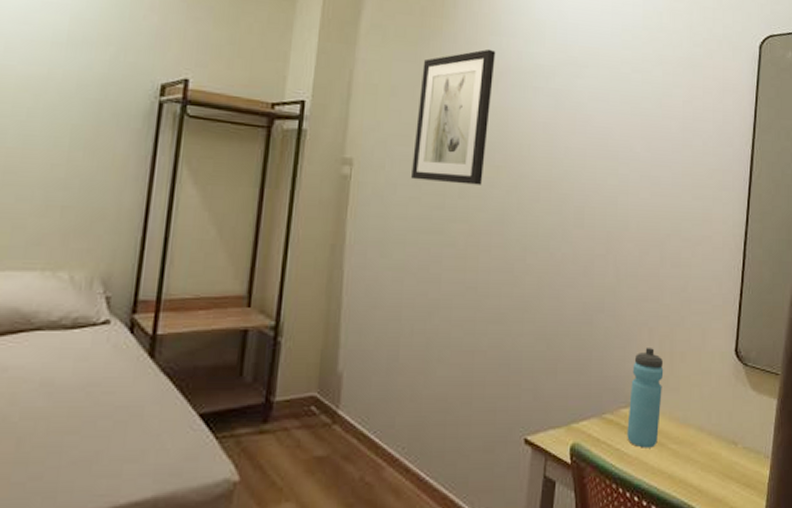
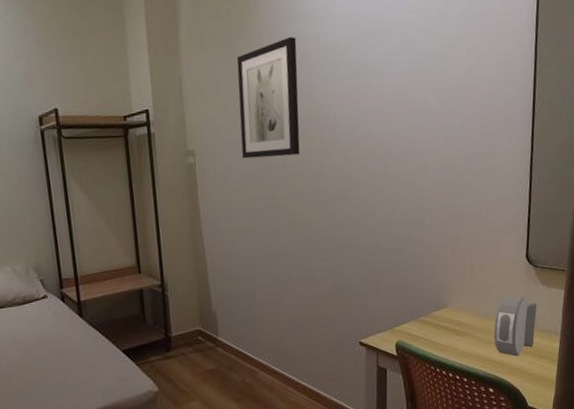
water bottle: present [627,348,664,448] -> none [439,263,466,339]
alarm clock: none [693,398,745,482] -> present [494,295,537,357]

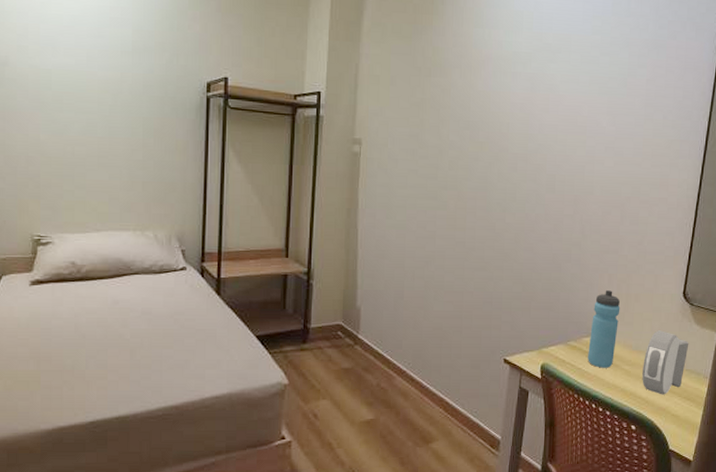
wall art: present [236,36,300,159] -> none [408,40,479,158]
water bottle: none [439,263,466,339] -> present [588,290,620,368]

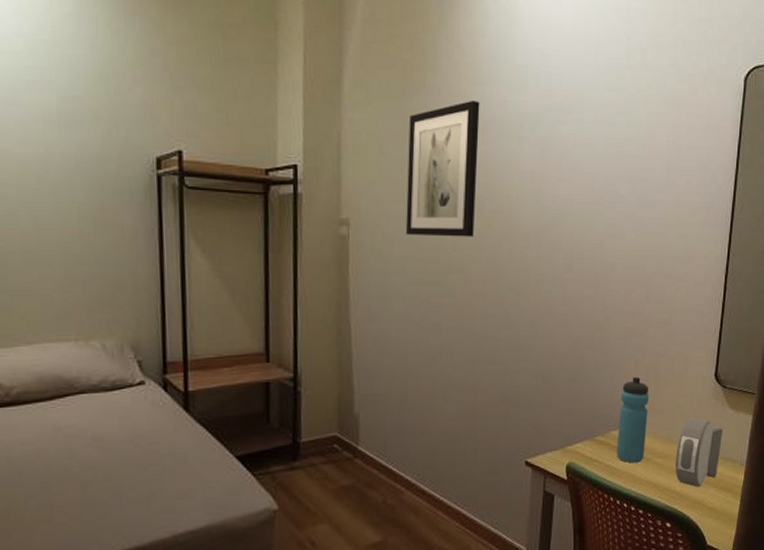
wall art: none [408,40,479,158] -> present [405,100,480,237]

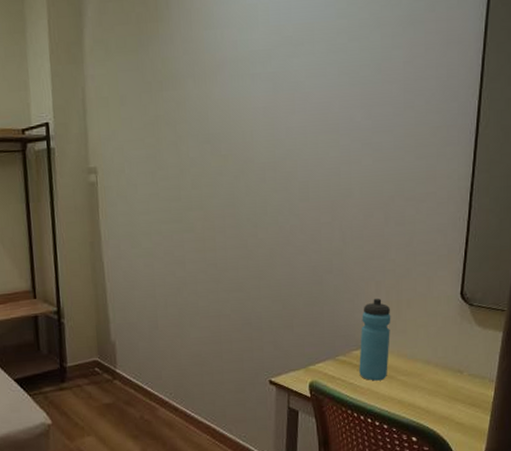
wall art: present [405,100,480,237] -> none [145,44,212,178]
alarm clock: present [675,417,723,487] -> none [420,335,471,403]

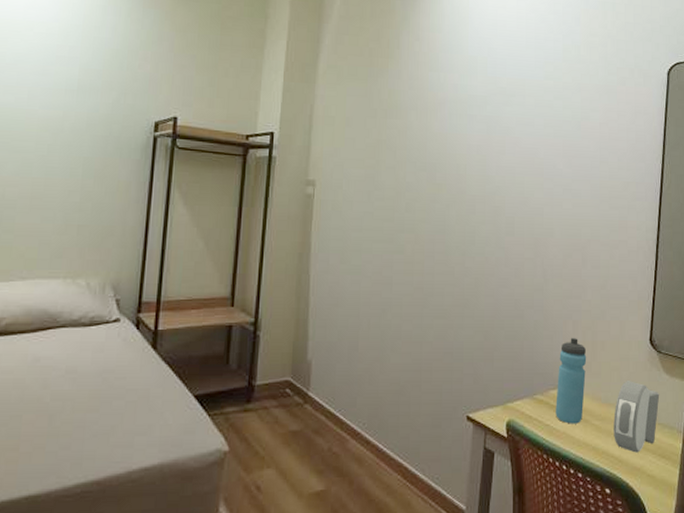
alarm clock: none [420,335,471,403] -> present [613,381,660,453]

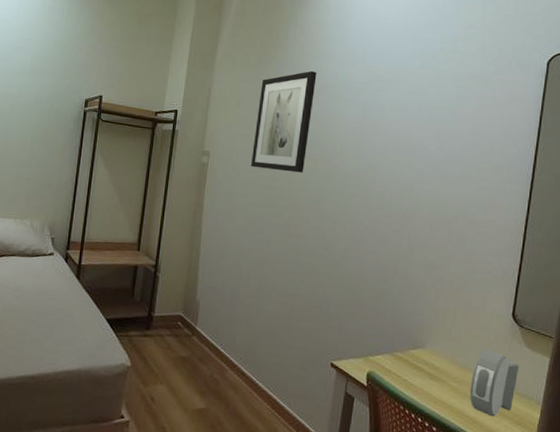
wall art: none [364,83,435,200] -> present [250,70,317,173]
water bottle: present [556,338,587,424] -> none [414,305,448,383]

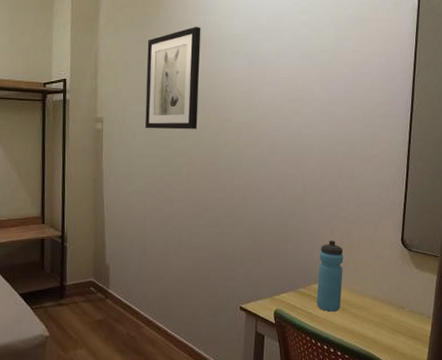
water bottle: none [414,305,448,383] -> present [317,241,344,312]
alarm clock: present [470,349,520,417] -> none [368,275,411,335]

